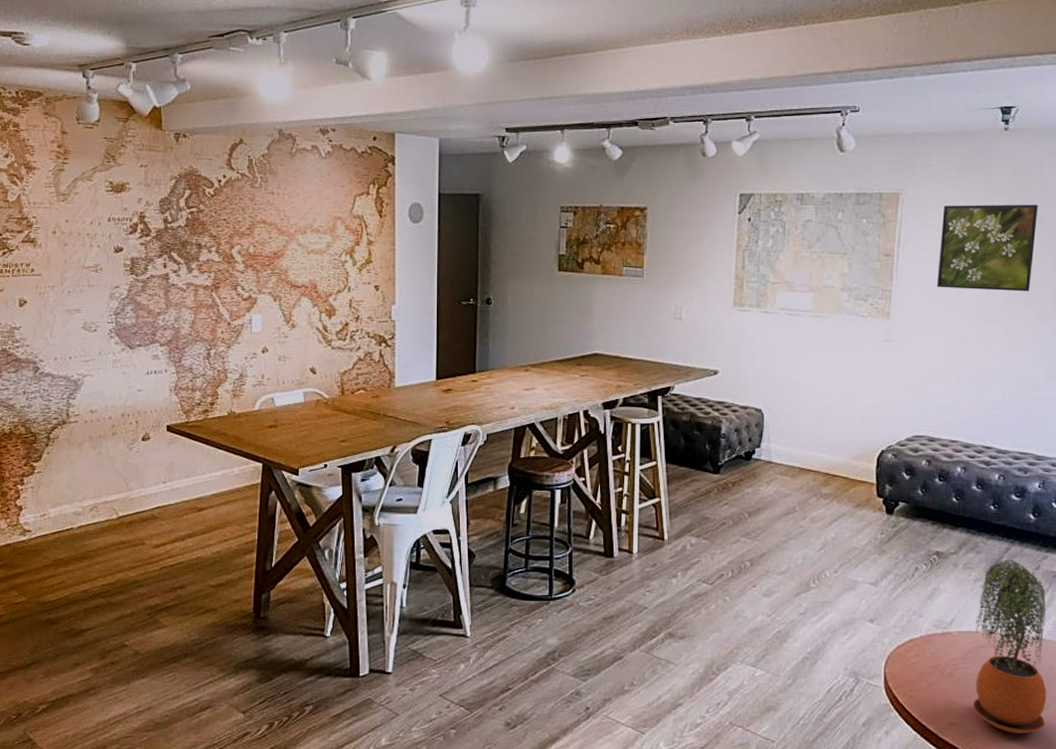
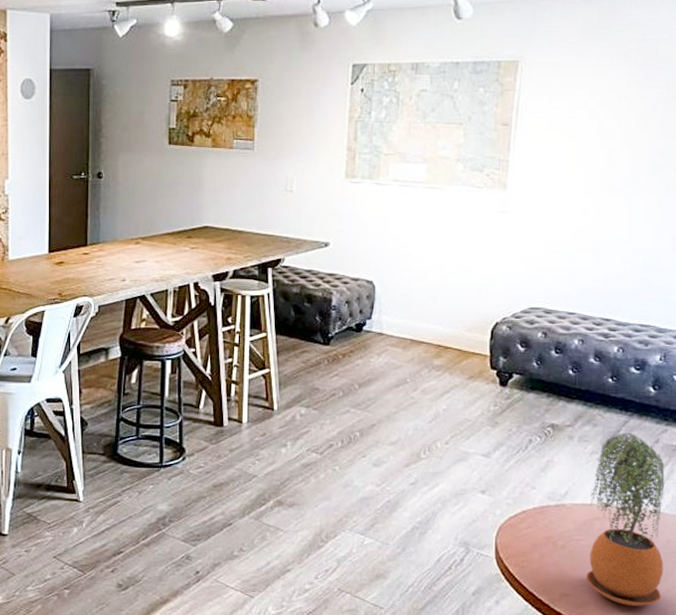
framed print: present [936,205,1038,292] -> none [556,71,666,161]

